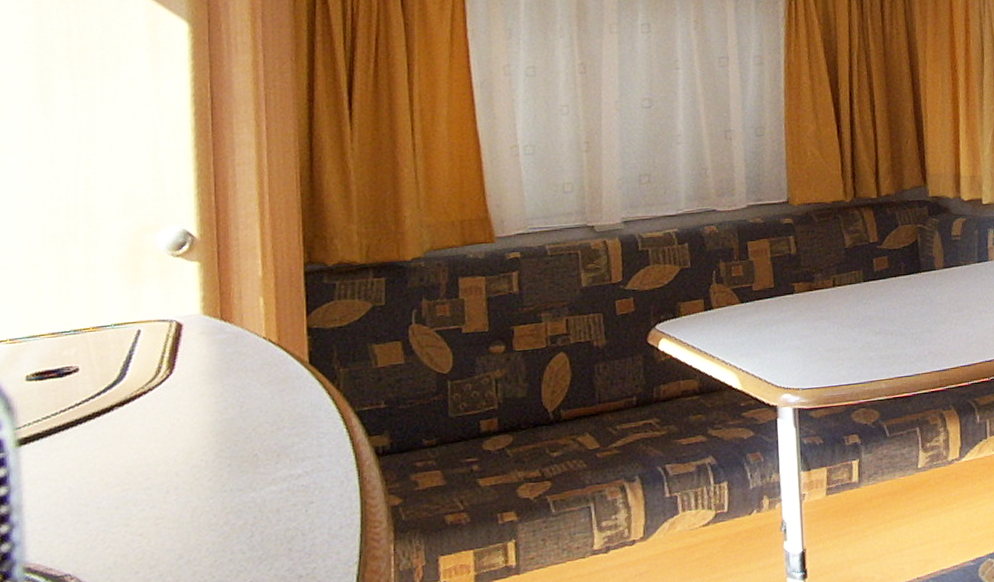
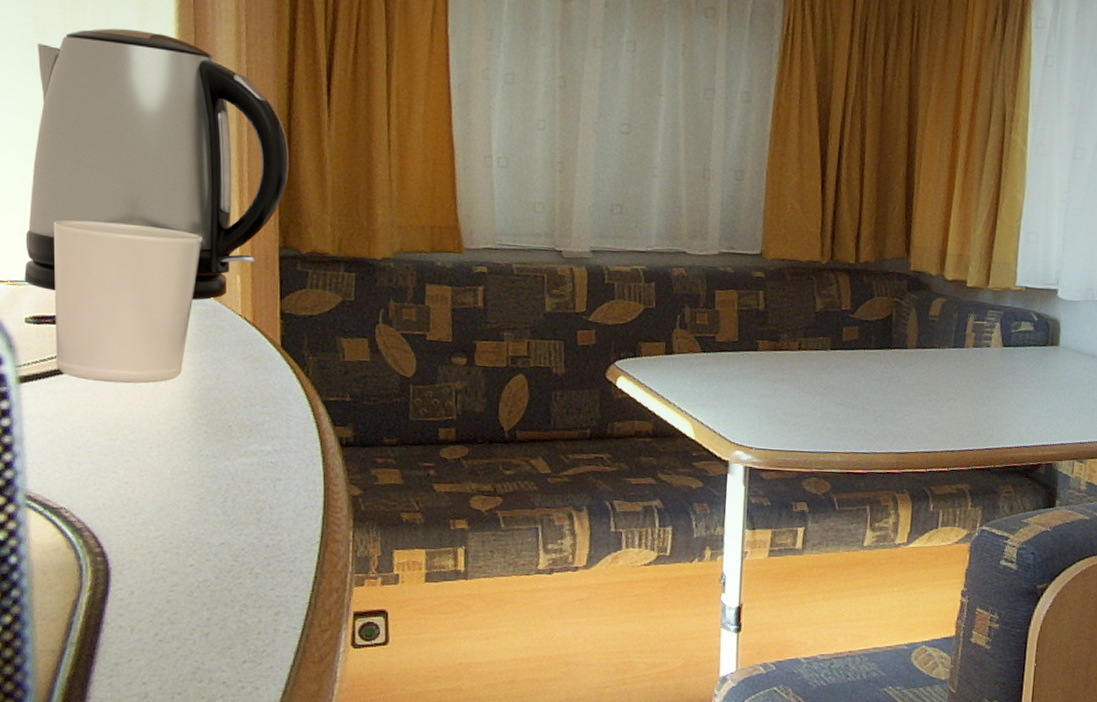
kettle: none [25,71,312,343] -> present [24,28,290,300]
cup: none [58,261,222,431] -> present [53,220,203,384]

